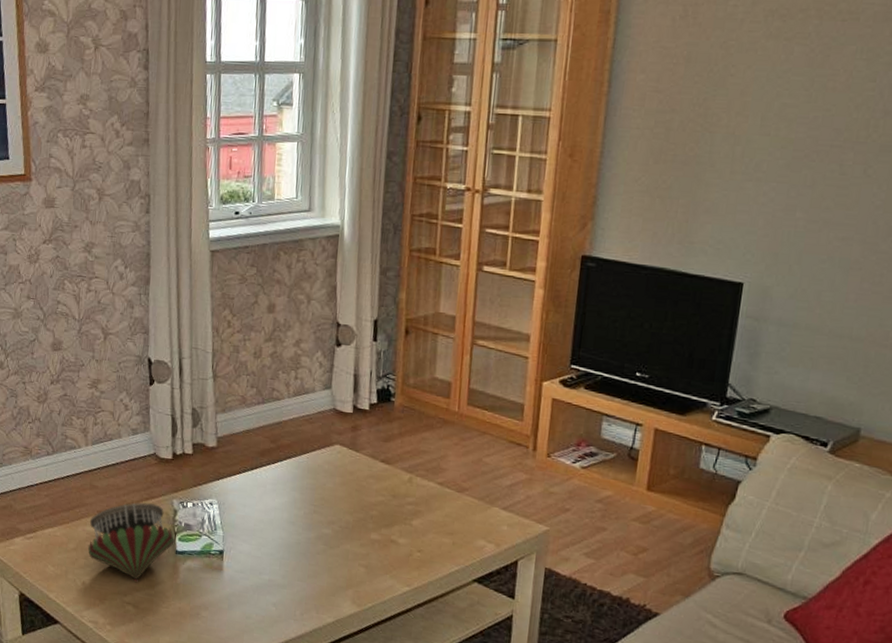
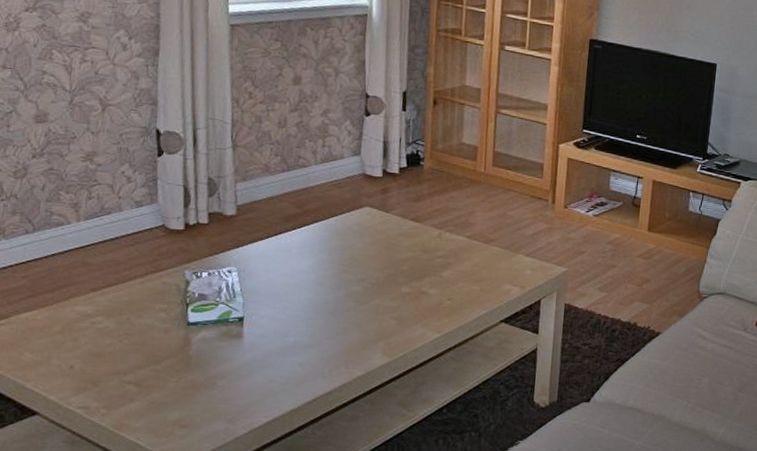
drum: present [87,502,175,583] -> none [77,276,186,360]

